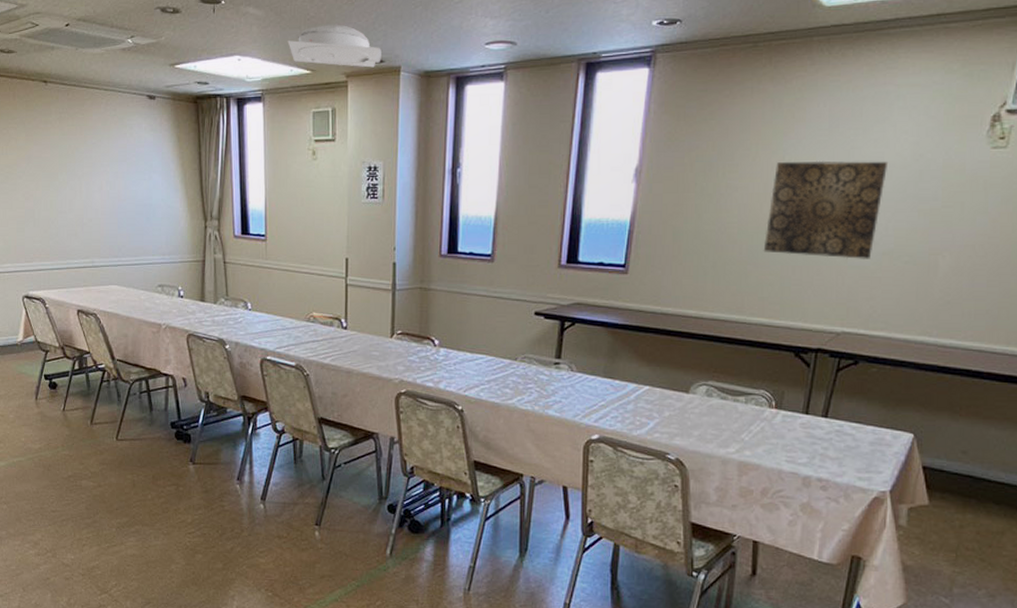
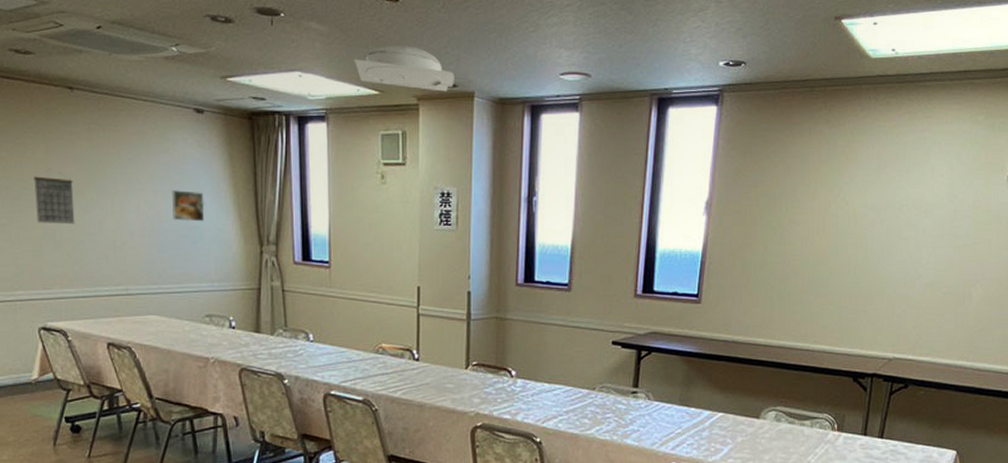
calendar: none [17,158,50,204] -> present [34,172,75,225]
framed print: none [129,171,157,200] -> present [172,190,205,222]
wall art: present [763,160,889,259] -> none [823,198,928,290]

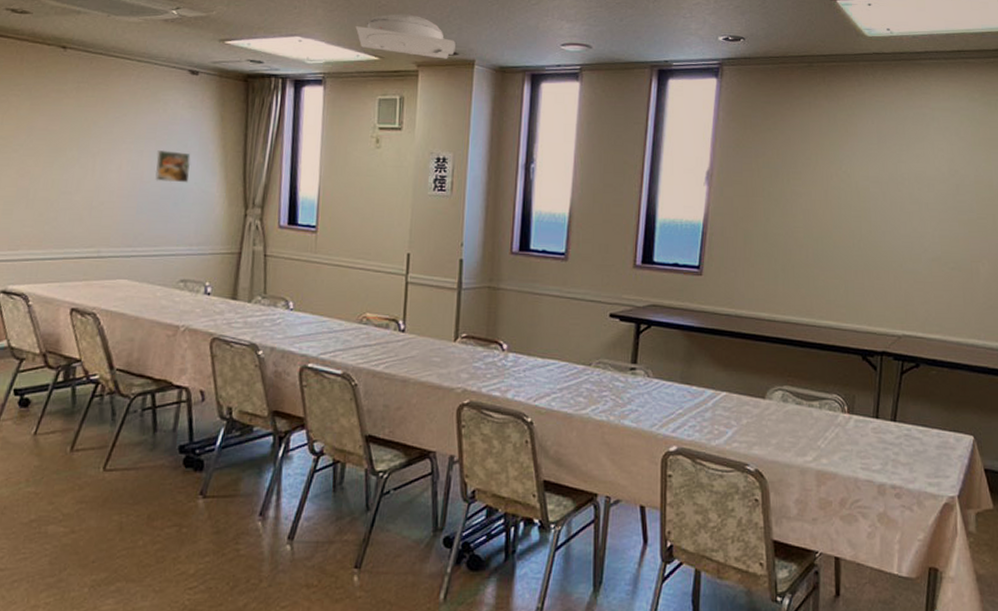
calendar: present [34,172,75,225] -> none [11,130,55,183]

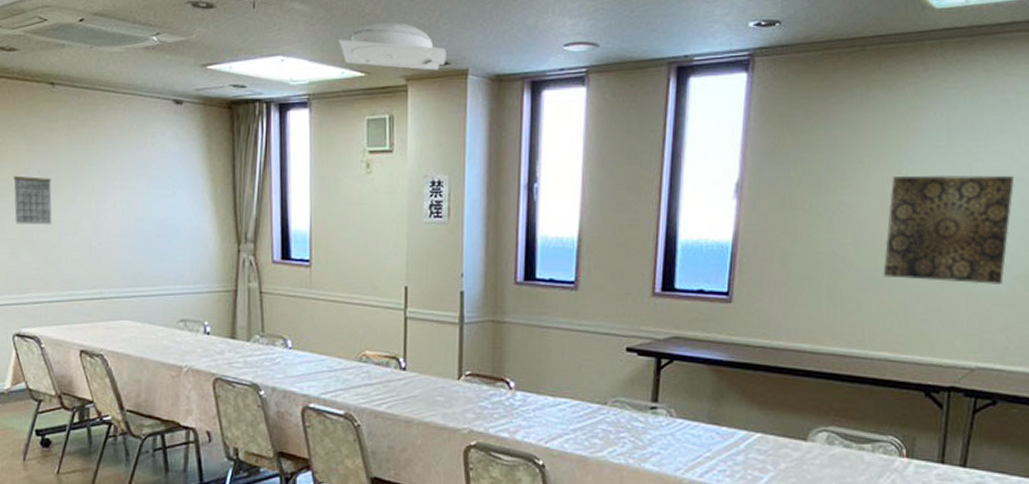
calendar: none [11,130,55,183] -> present [13,171,52,225]
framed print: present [155,150,191,183] -> none [148,186,182,220]
wall art: none [827,172,930,265] -> present [883,174,1015,284]

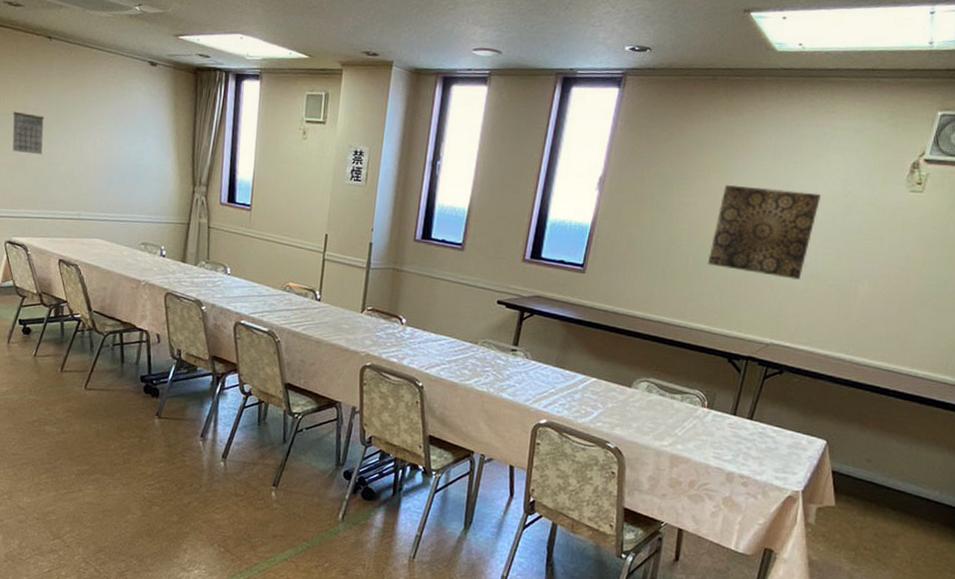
ceiling light: present [338,22,446,71] -> none [289,15,377,60]

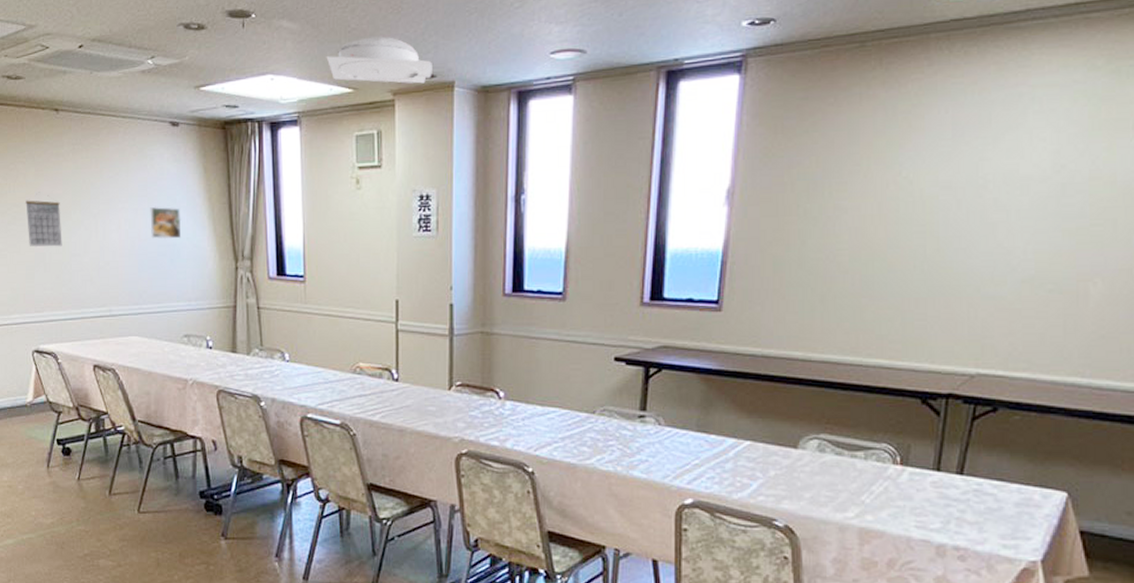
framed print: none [122,131,150,161] -> present [150,207,182,239]
ceiling light: none [289,15,377,60] -> present [326,36,432,84]
wall art: present [707,185,822,280] -> none [879,173,1025,289]

